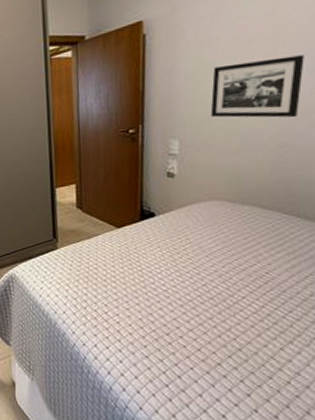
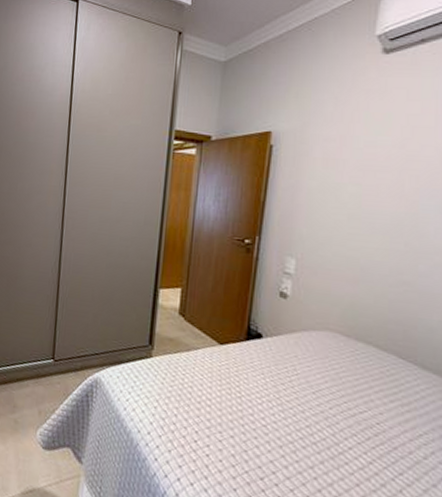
picture frame: present [210,55,304,118] -> none [331,190,431,256]

